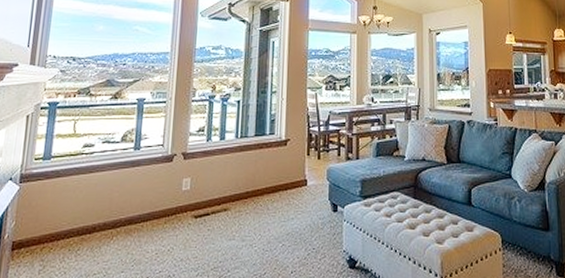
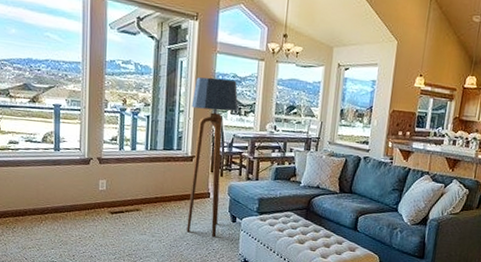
floor lamp: none [282,54,333,232] -> present [186,77,239,237]

